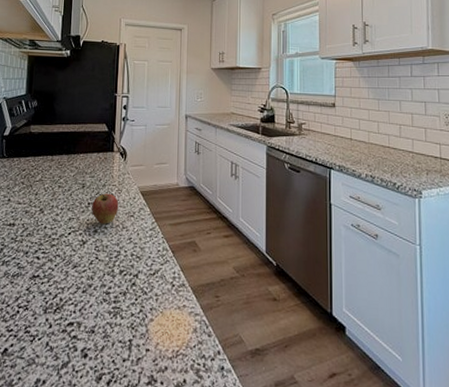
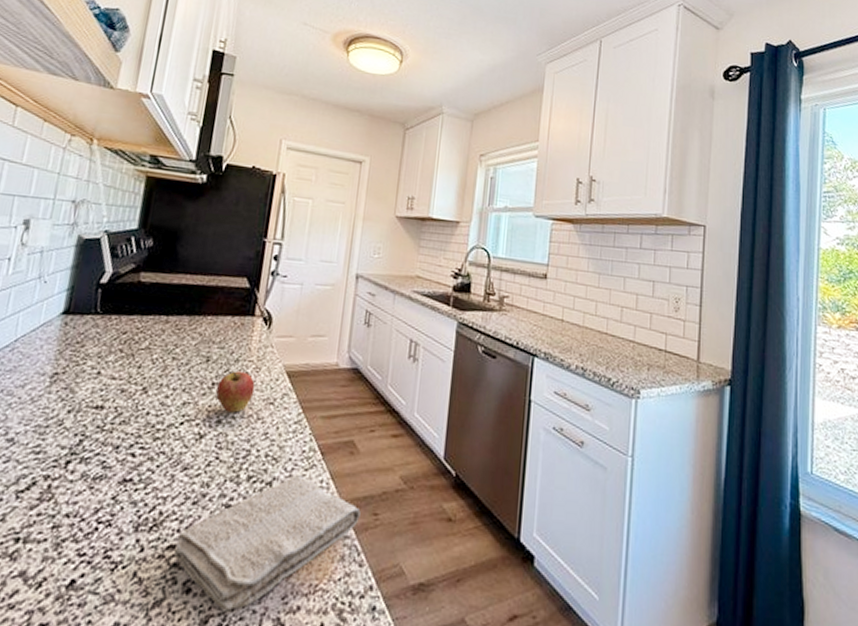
washcloth: none [73,269,206,371] -> present [174,475,361,611]

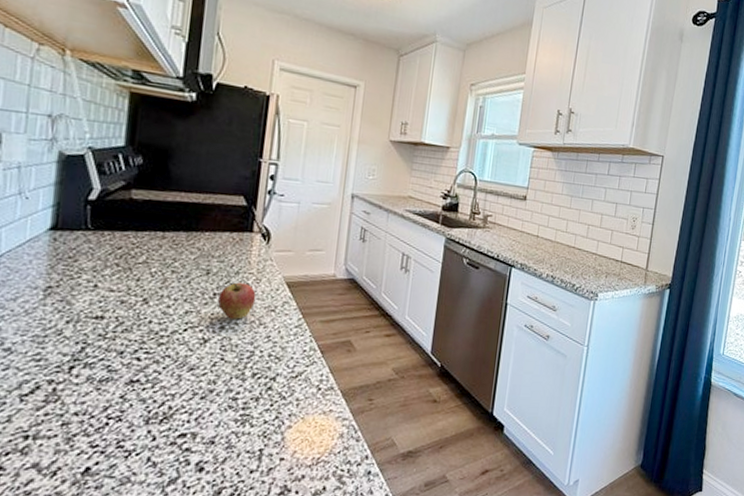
washcloth: present [174,475,361,611] -> none [186,371,357,483]

